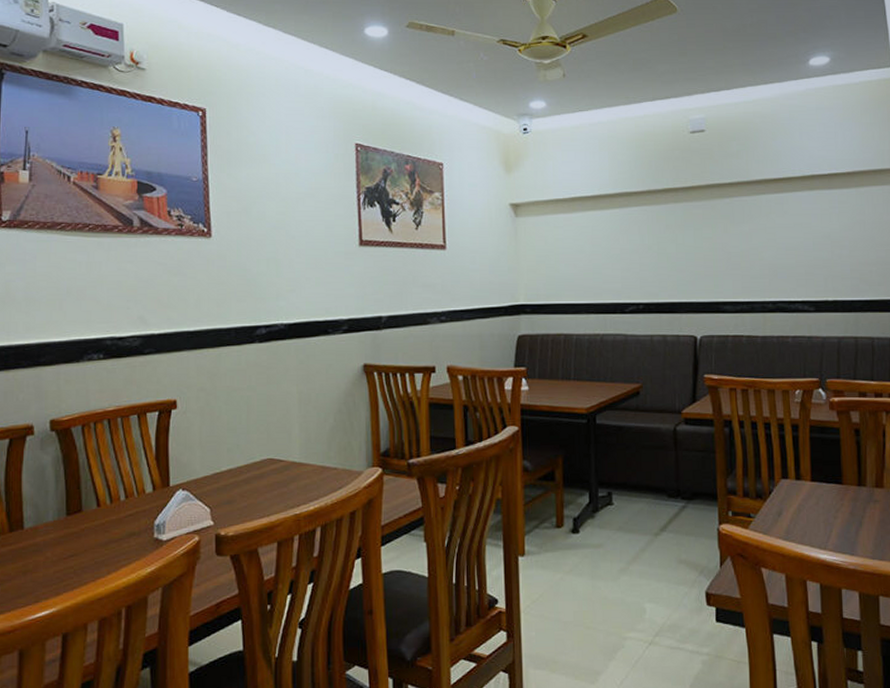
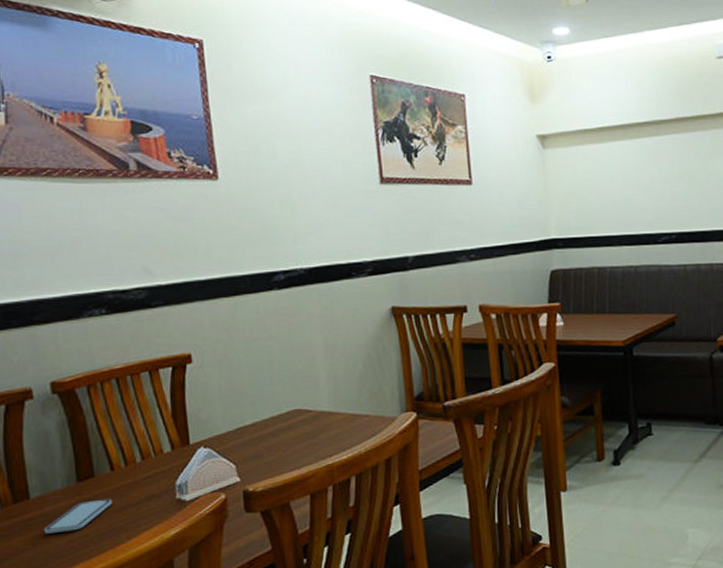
smartphone: none [34,533,97,563] -> present [43,498,113,534]

